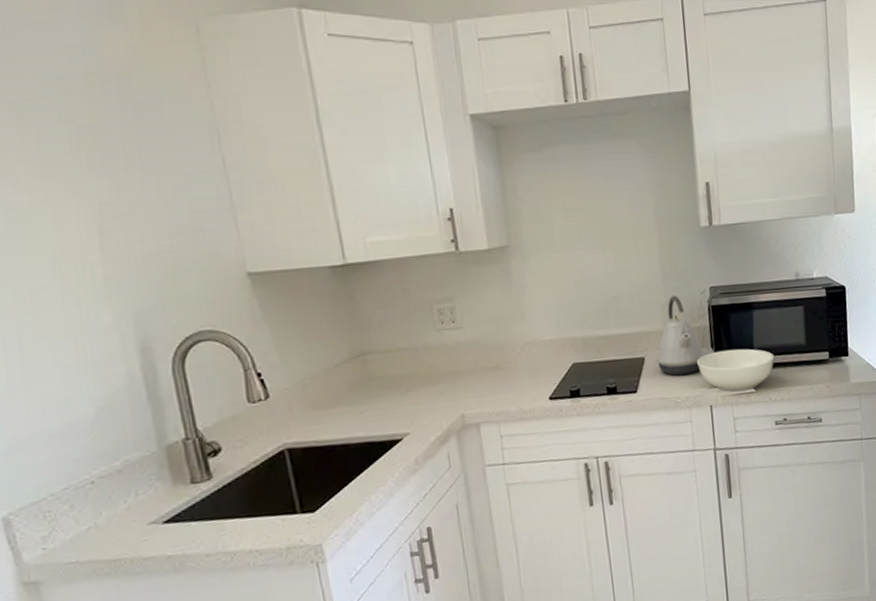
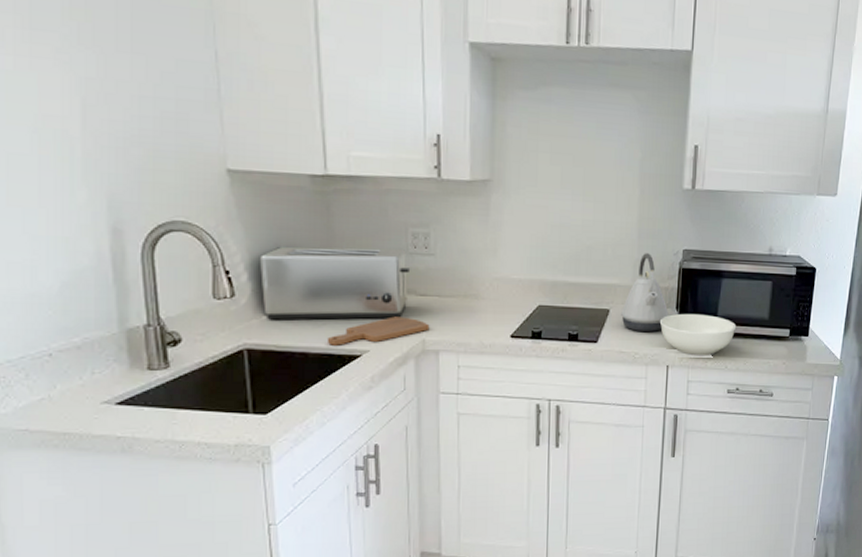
toaster: none [290,325,442,416] -> present [260,246,411,320]
cutting board: none [365,394,467,433] -> present [326,316,430,346]

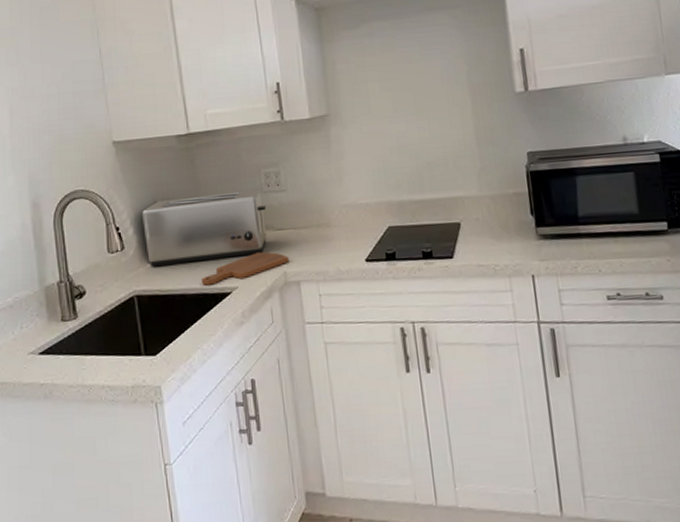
kettle: present [621,253,669,333] -> none [472,161,524,242]
bowl: present [659,313,737,356] -> none [515,216,603,263]

